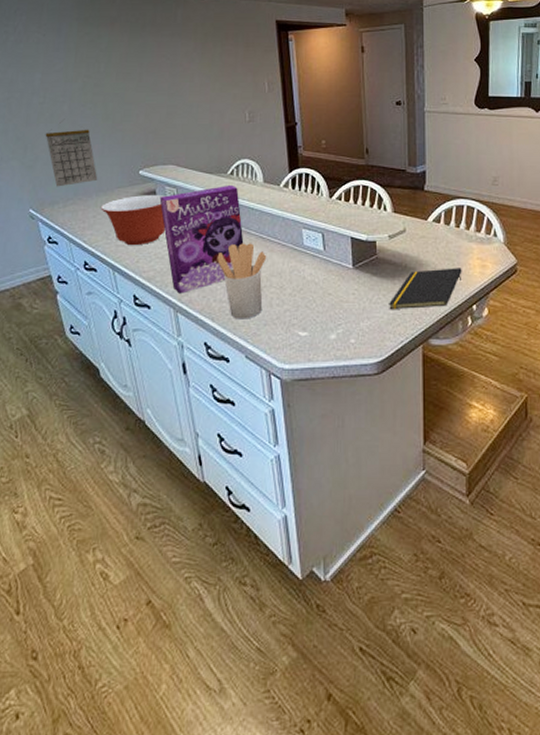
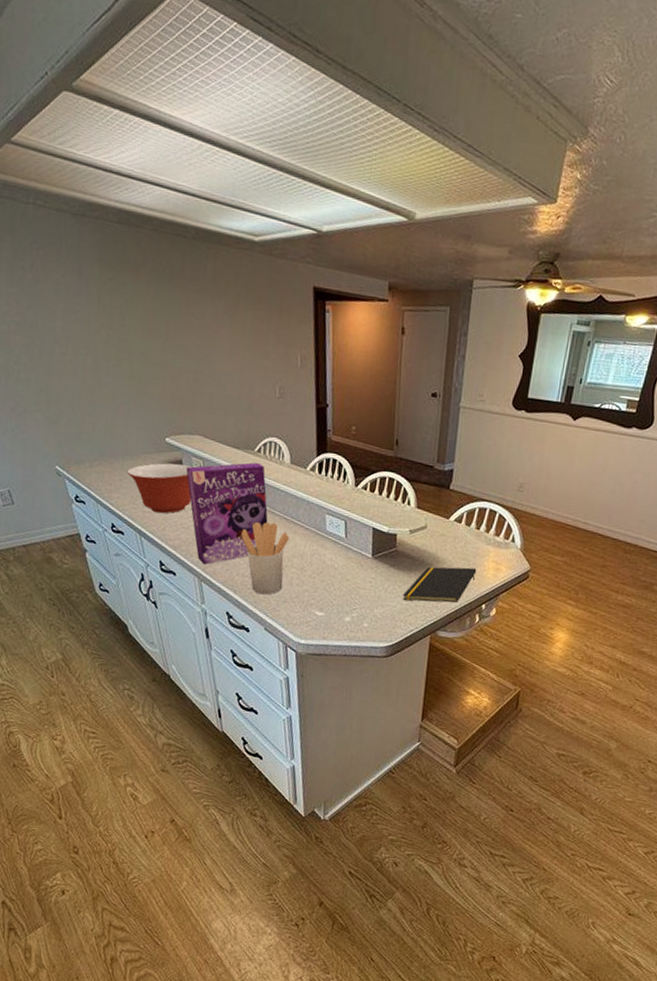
calendar: present [45,121,98,187] -> none [68,376,124,446]

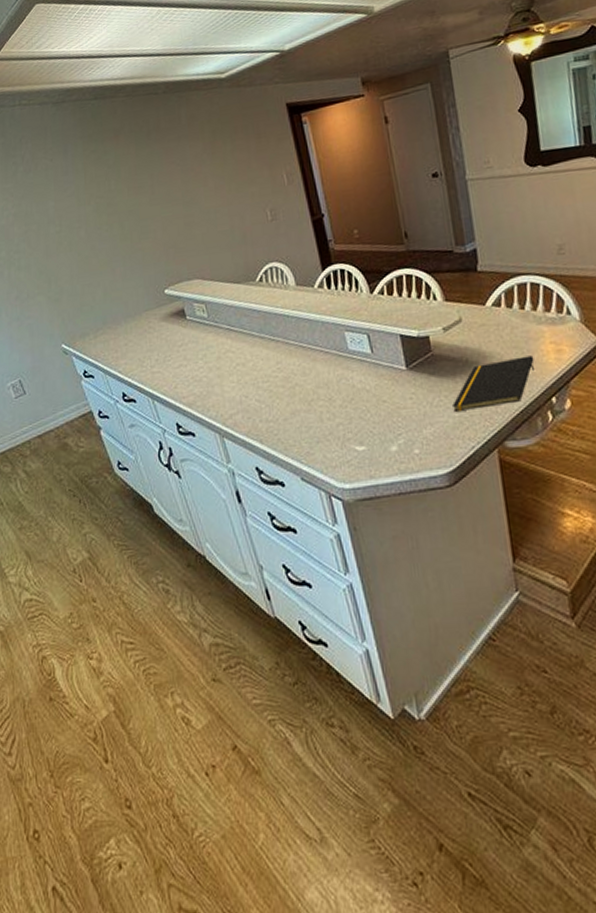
mixing bowl: present [126,463,192,514] -> none [130,313,200,371]
cereal box: present [186,462,268,565] -> none [189,292,284,417]
utensil holder: present [241,522,290,595] -> none [257,354,313,439]

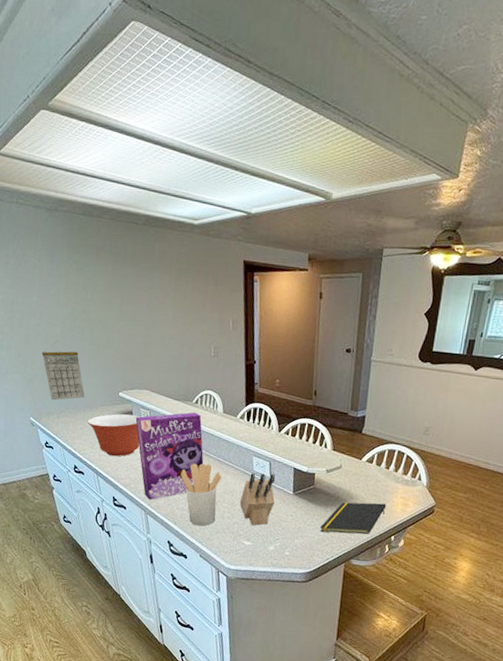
calendar: none [66,248,124,318] -> present [41,342,85,401]
mixing bowl: none [130,313,200,371] -> present [87,414,140,457]
cereal box: none [189,292,284,417] -> present [135,412,204,500]
utensil holder: none [257,354,313,439] -> present [181,463,222,526]
knife block: none [339,347,385,422] -> present [239,473,276,526]

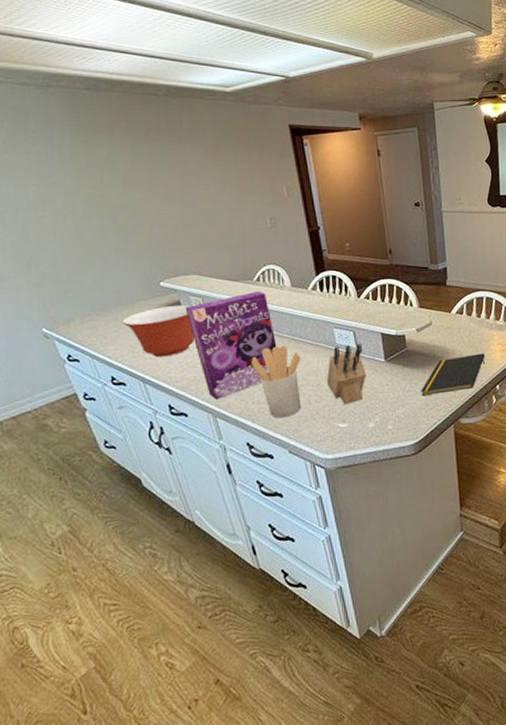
calendar: present [41,342,85,401] -> none [49,235,116,304]

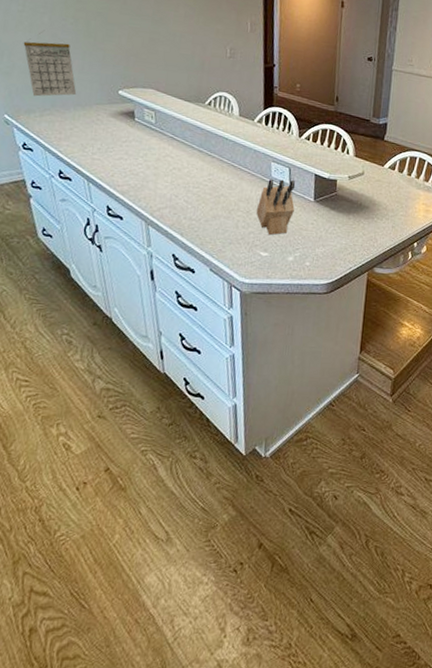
calendar: none [49,235,116,304] -> present [23,32,77,97]
mixing bowl: present [121,305,195,358] -> none [77,113,143,161]
cereal box: present [185,290,277,400] -> none [137,114,217,209]
utensil holder: present [251,345,302,418] -> none [189,169,237,237]
notepad: present [421,353,485,395] -> none [342,209,409,242]

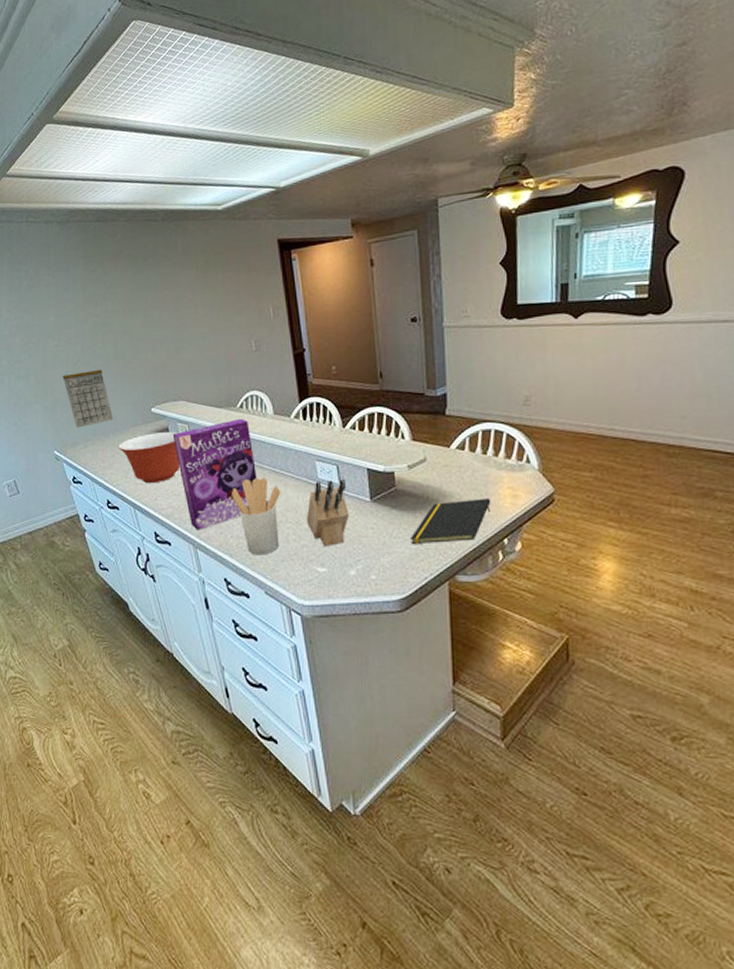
mixing bowl: none [77,113,143,161] -> present [117,432,181,484]
cereal box: none [137,114,217,209] -> present [172,418,257,530]
utensil holder: none [189,169,237,237] -> present [232,478,281,555]
notepad: none [342,209,409,242] -> present [411,498,491,544]

